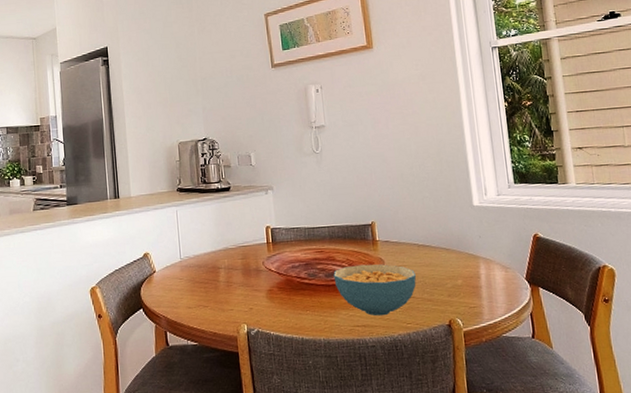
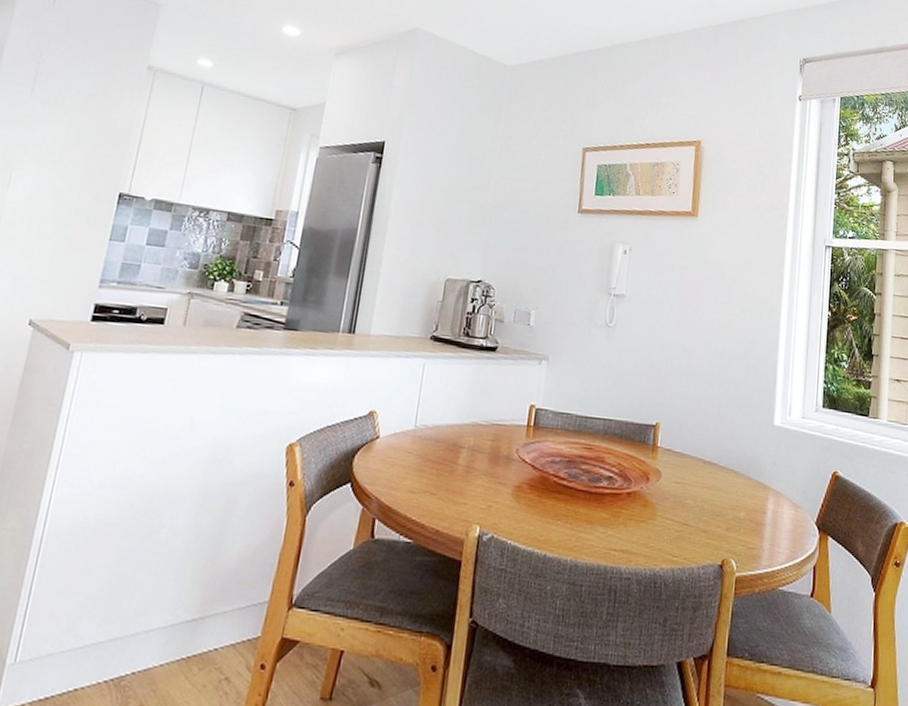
cereal bowl: present [333,264,416,316] -> none [598,472,694,542]

